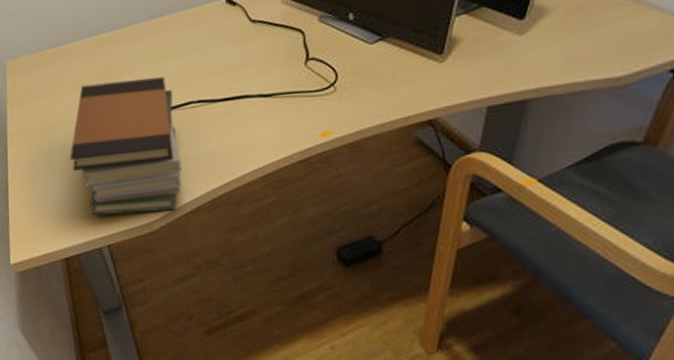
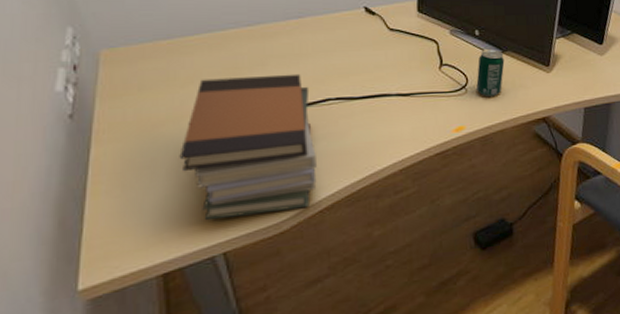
beverage can: none [347,36,384,96] -> present [476,49,505,97]

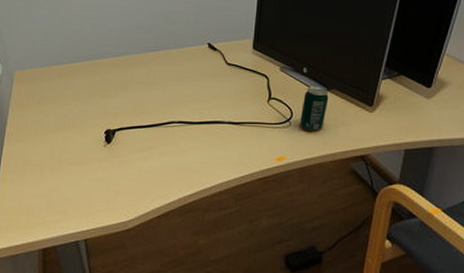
book stack: present [179,73,318,221] -> none [60,98,160,212]

